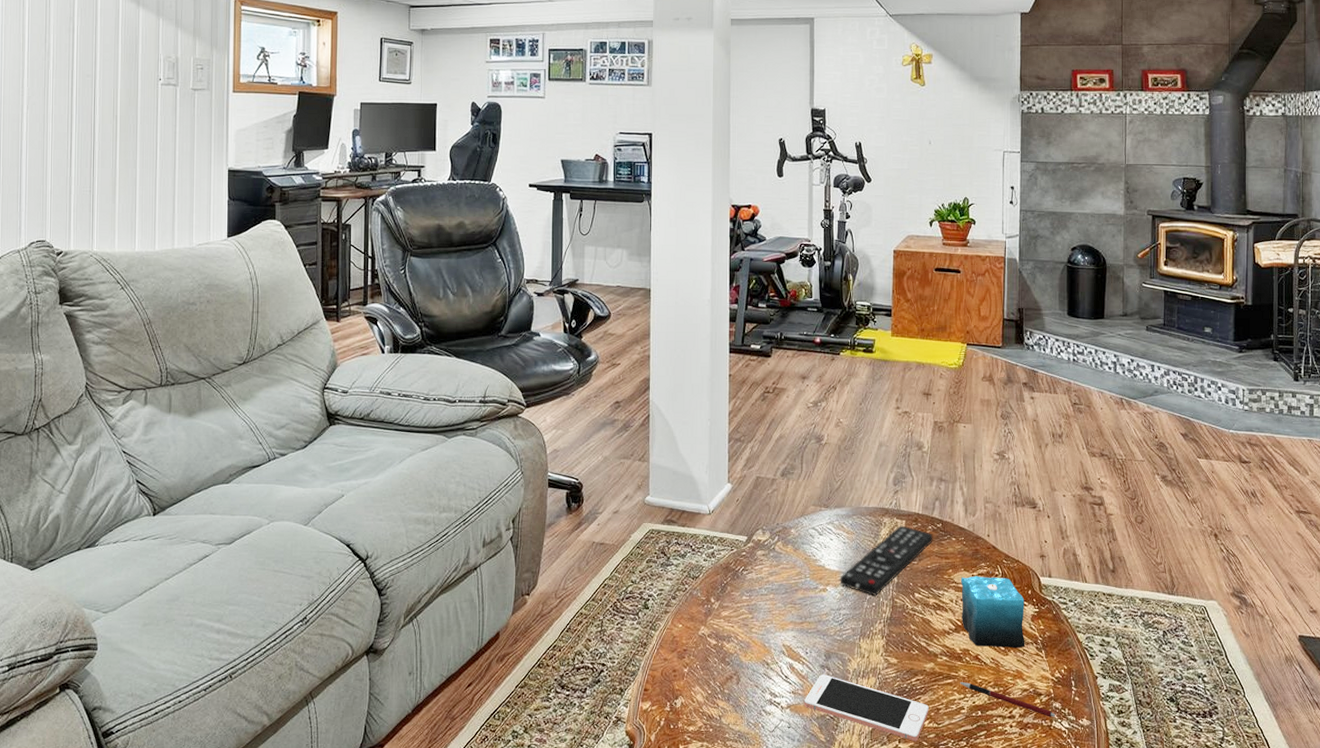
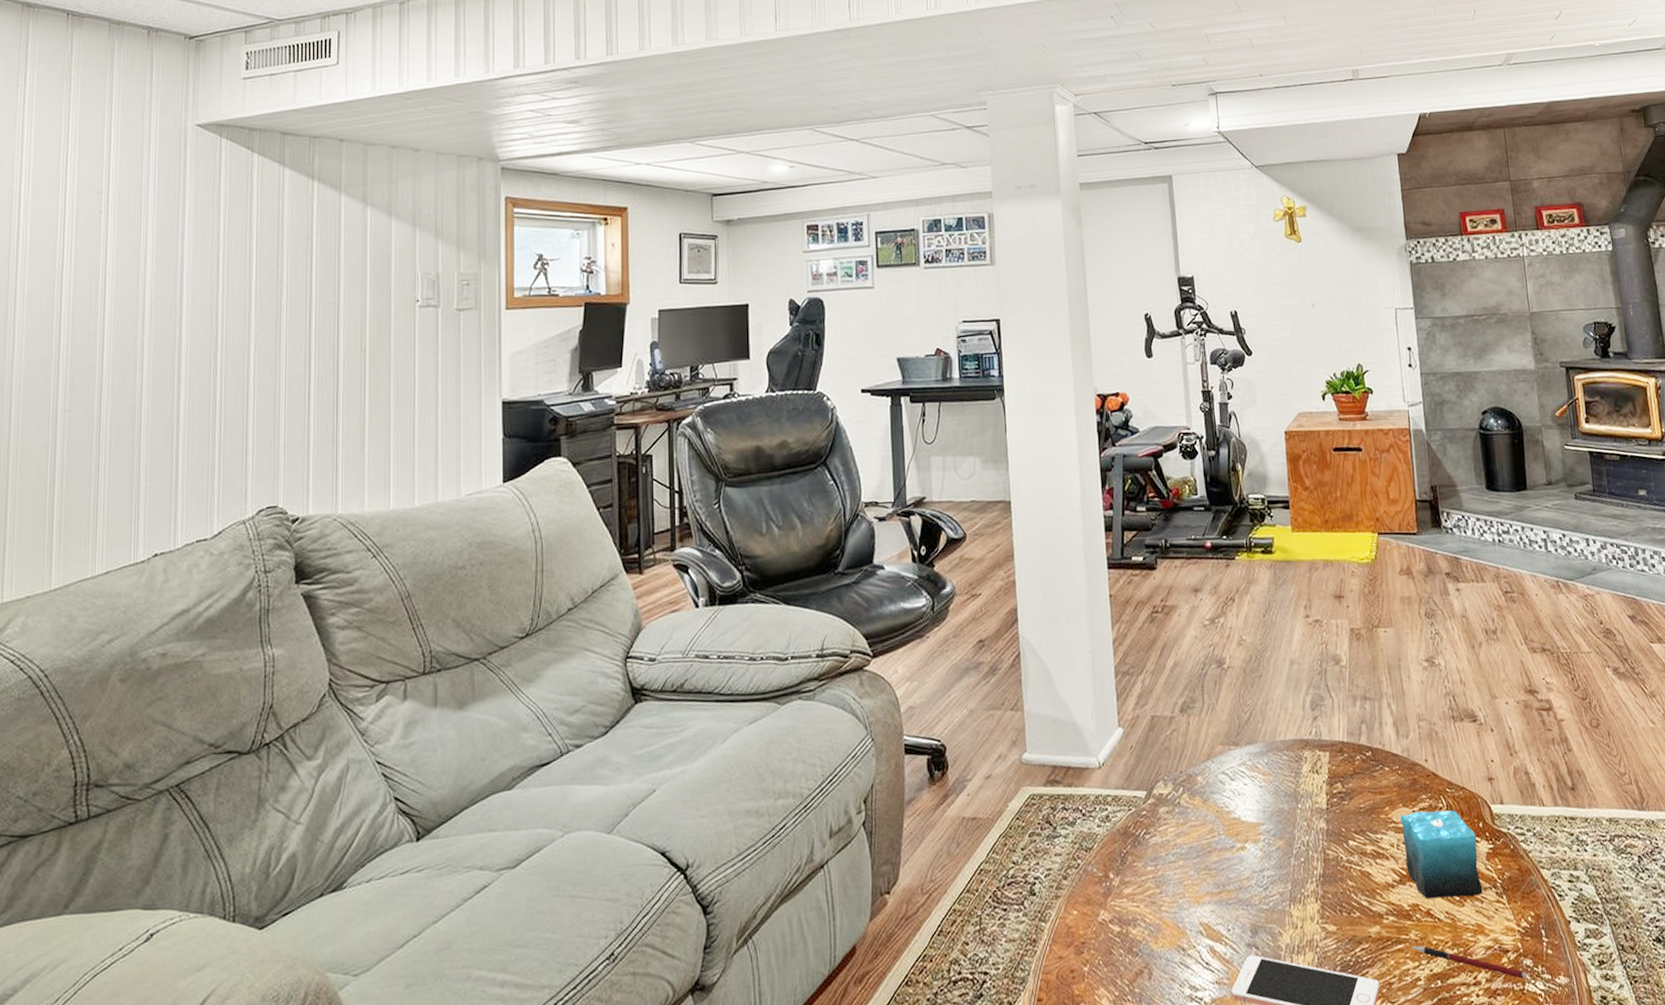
remote control: present [839,525,933,596] -> none [1259,758,1363,850]

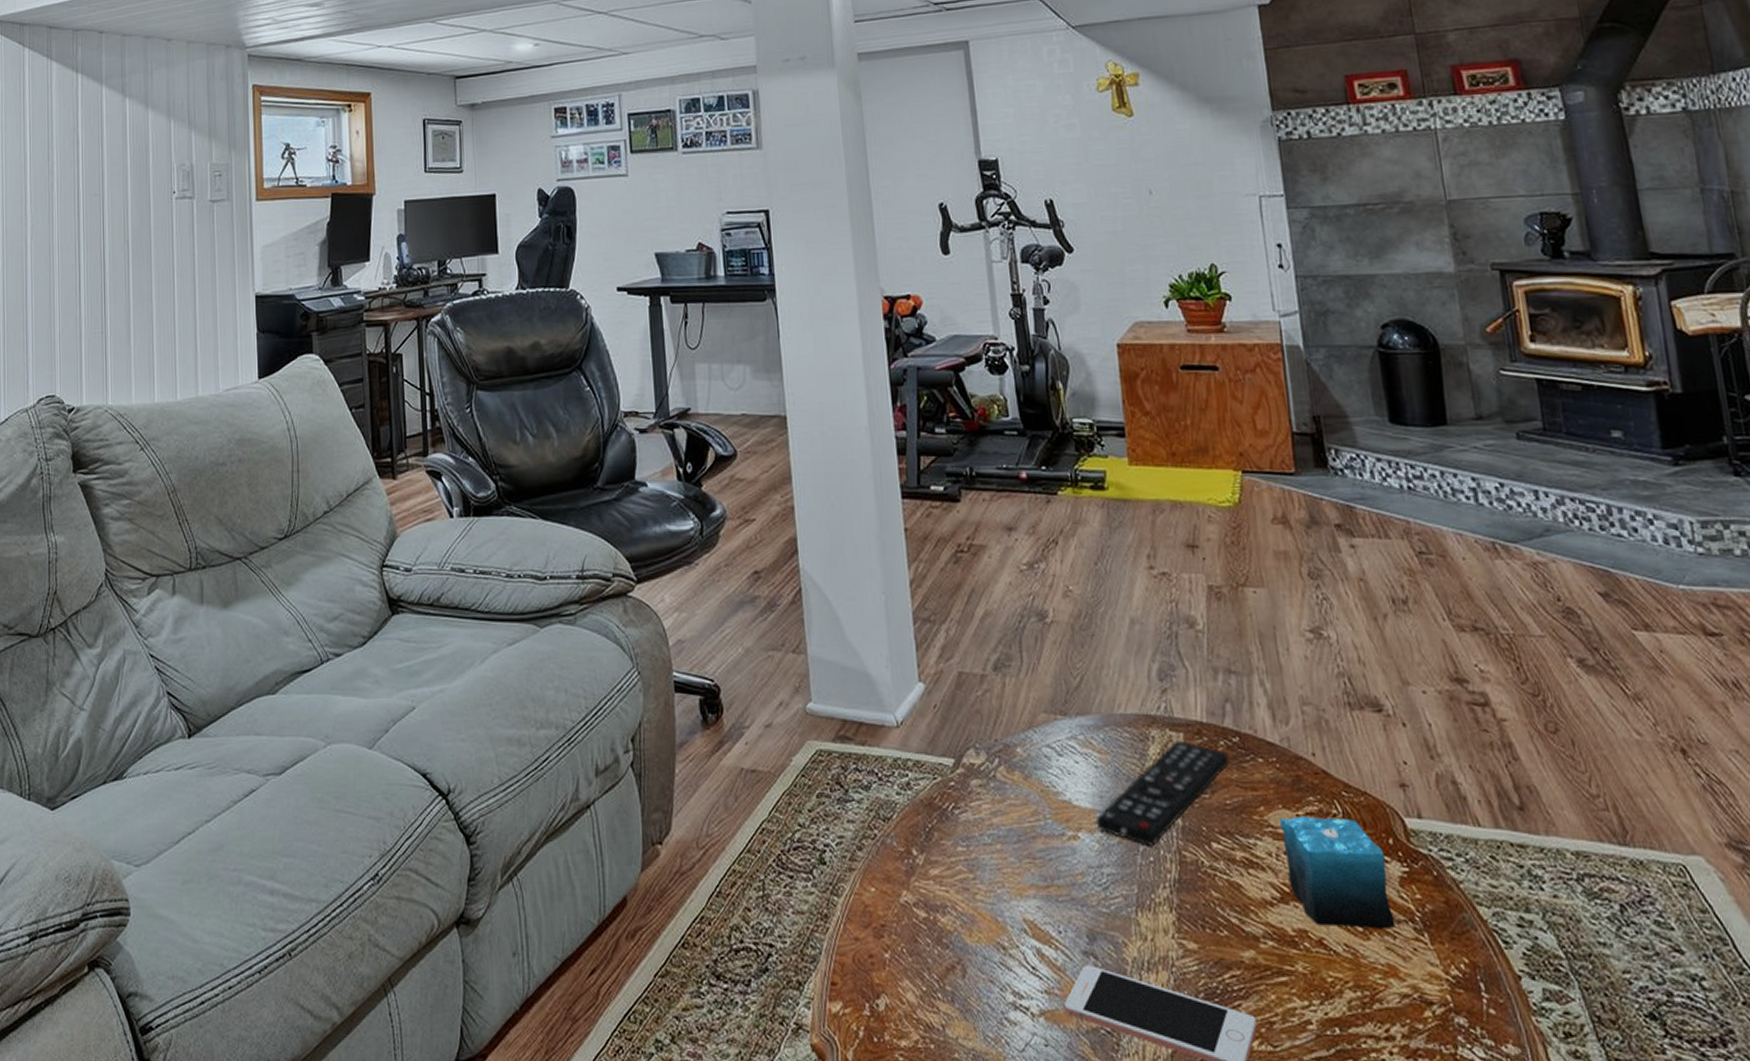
remote control: none [1259,758,1363,850] -> present [1095,740,1229,847]
pen: present [1412,945,1528,979] -> none [1300,981,1462,1040]

